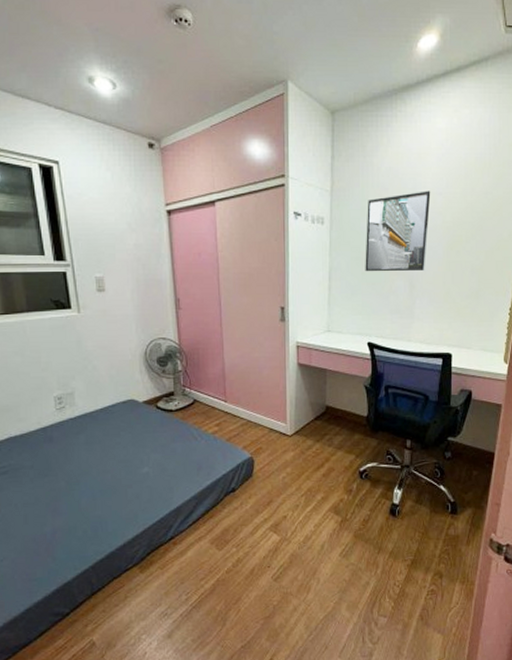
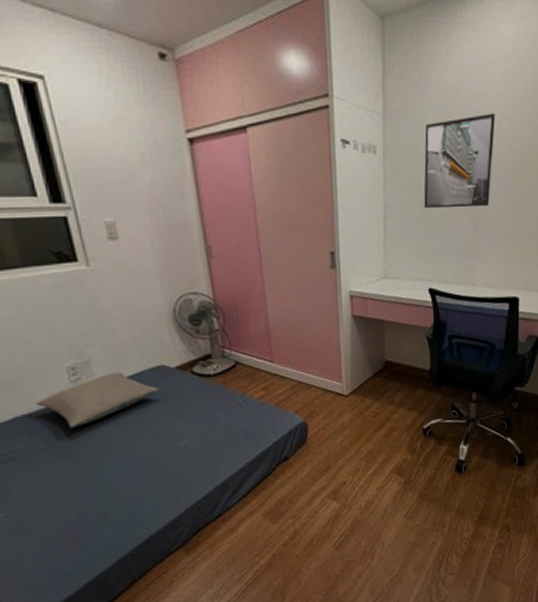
pillow: none [28,403,128,450] -> present [37,372,160,429]

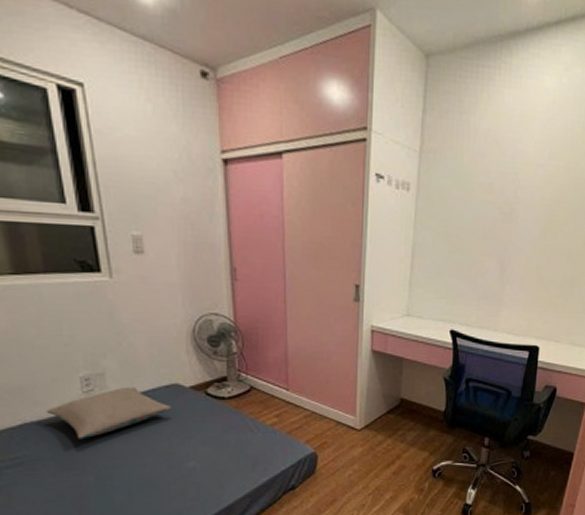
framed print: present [423,113,496,209] -> none [453,160,532,253]

